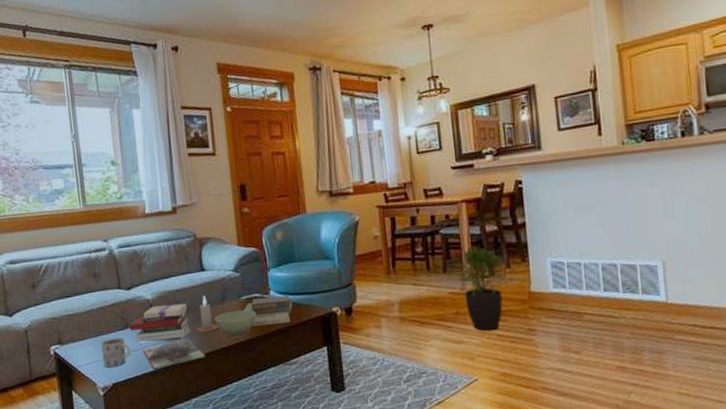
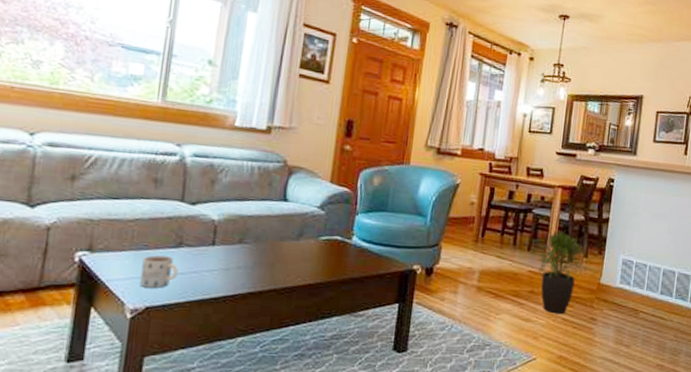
books: present [129,303,191,342] -> none [182,228,257,271]
magazine: present [143,338,205,369] -> none [193,270,265,299]
candle: present [195,296,219,333] -> none [261,228,288,268]
bowl: present [214,310,256,339] -> none [285,249,333,281]
books: present [243,295,292,327] -> none [319,240,374,273]

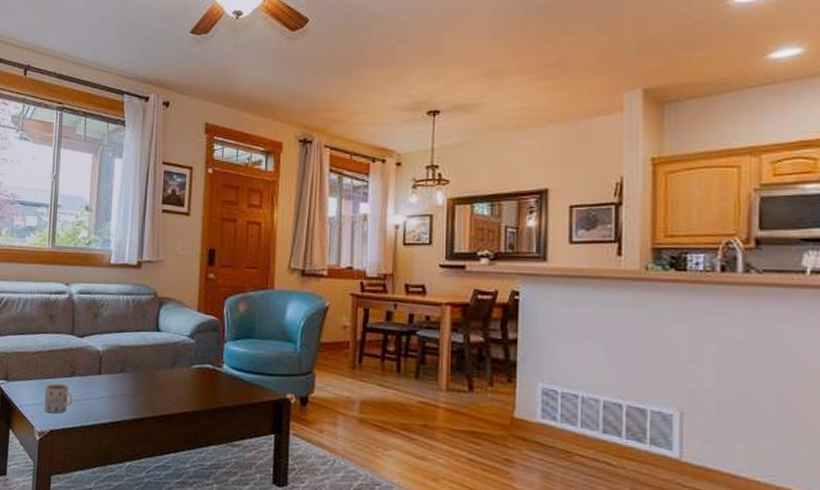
potted plant: present [538,230,587,314] -> none [429,354,494,453]

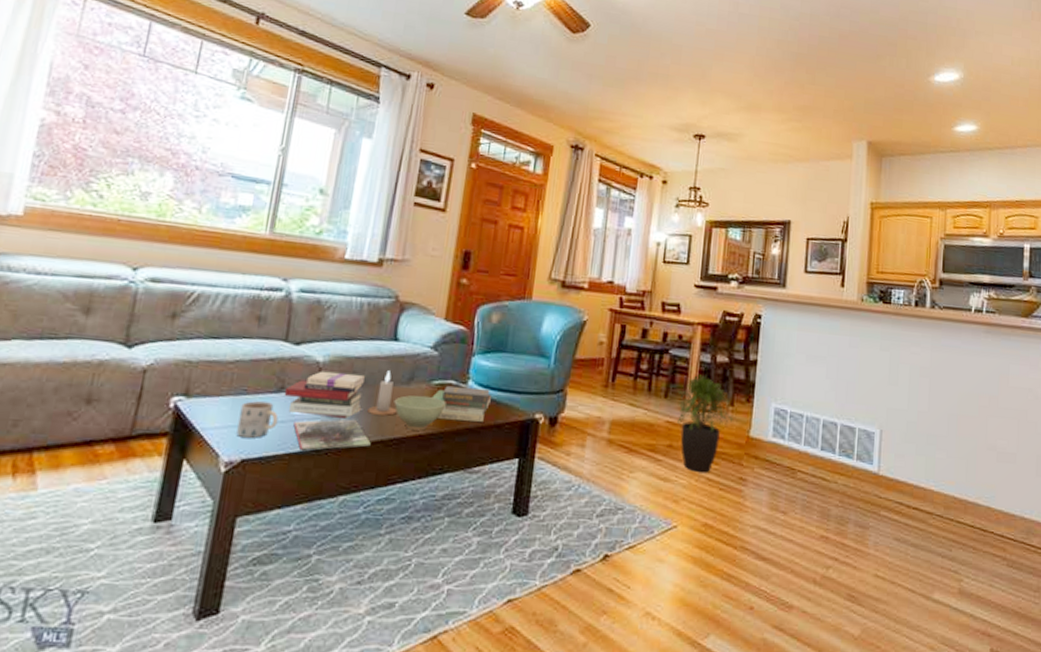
books: none [75,358,136,399] -> present [284,371,365,420]
magazine: none [85,398,146,424] -> present [293,419,371,451]
candle: none [141,357,165,396] -> present [367,370,397,416]
bowl: none [161,378,206,409] -> present [394,395,446,431]
books: none [193,369,244,401] -> present [432,385,491,422]
potted plant: none [429,354,494,453] -> present [677,374,734,473]

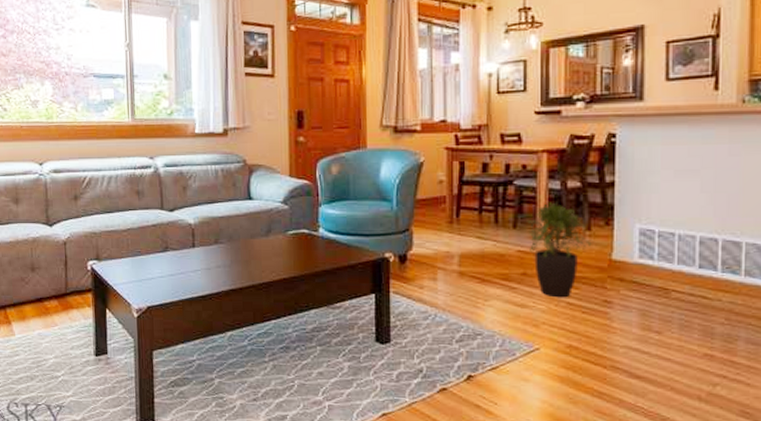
mug: present [236,401,278,438] -> none [139,260,169,289]
books: present [284,371,365,420] -> none [169,231,232,270]
magazine: present [293,419,371,451] -> none [181,269,245,297]
candle: present [367,370,397,416] -> none [237,226,262,264]
bowl: present [394,395,446,431] -> none [257,245,302,275]
books: present [432,385,491,422] -> none [289,234,342,265]

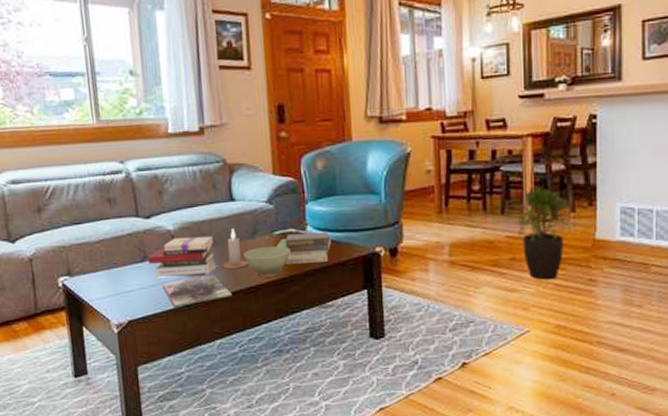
books: none [169,231,232,270] -> present [147,235,217,277]
magazine: none [181,269,245,297] -> present [162,275,232,307]
candle: none [237,226,262,264] -> present [222,229,248,269]
bowl: none [257,245,302,275] -> present [243,246,291,278]
books: none [289,234,342,265] -> present [276,231,331,265]

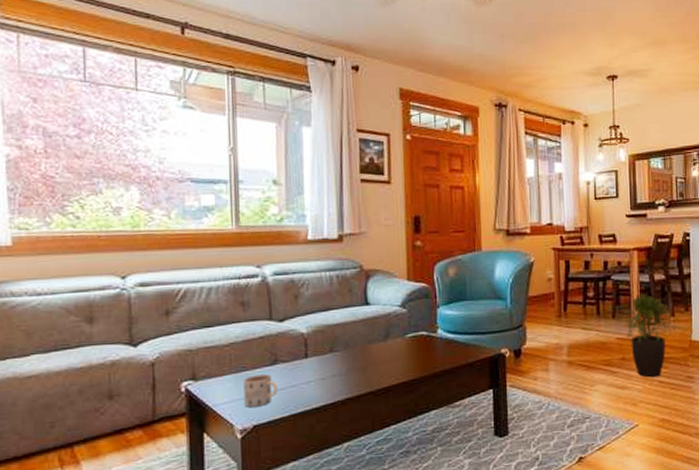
mug: none [115,271,149,303] -> present [243,374,278,407]
books: present [147,235,217,277] -> none [278,338,349,380]
magazine: present [162,275,232,307] -> none [292,377,362,410]
candle: present [222,229,248,269] -> none [354,332,380,371]
bowl: present [243,246,291,278] -> none [375,348,421,379]
books: present [276,231,331,265] -> none [408,334,460,367]

